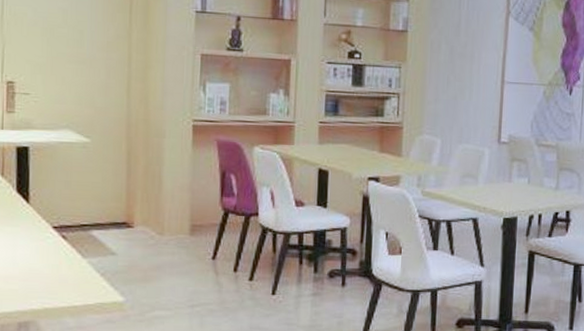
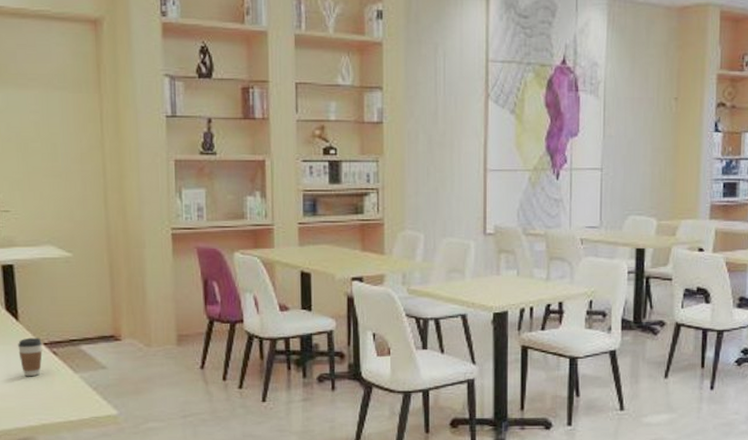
coffee cup: none [26,220,52,260] -> present [18,337,43,377]

